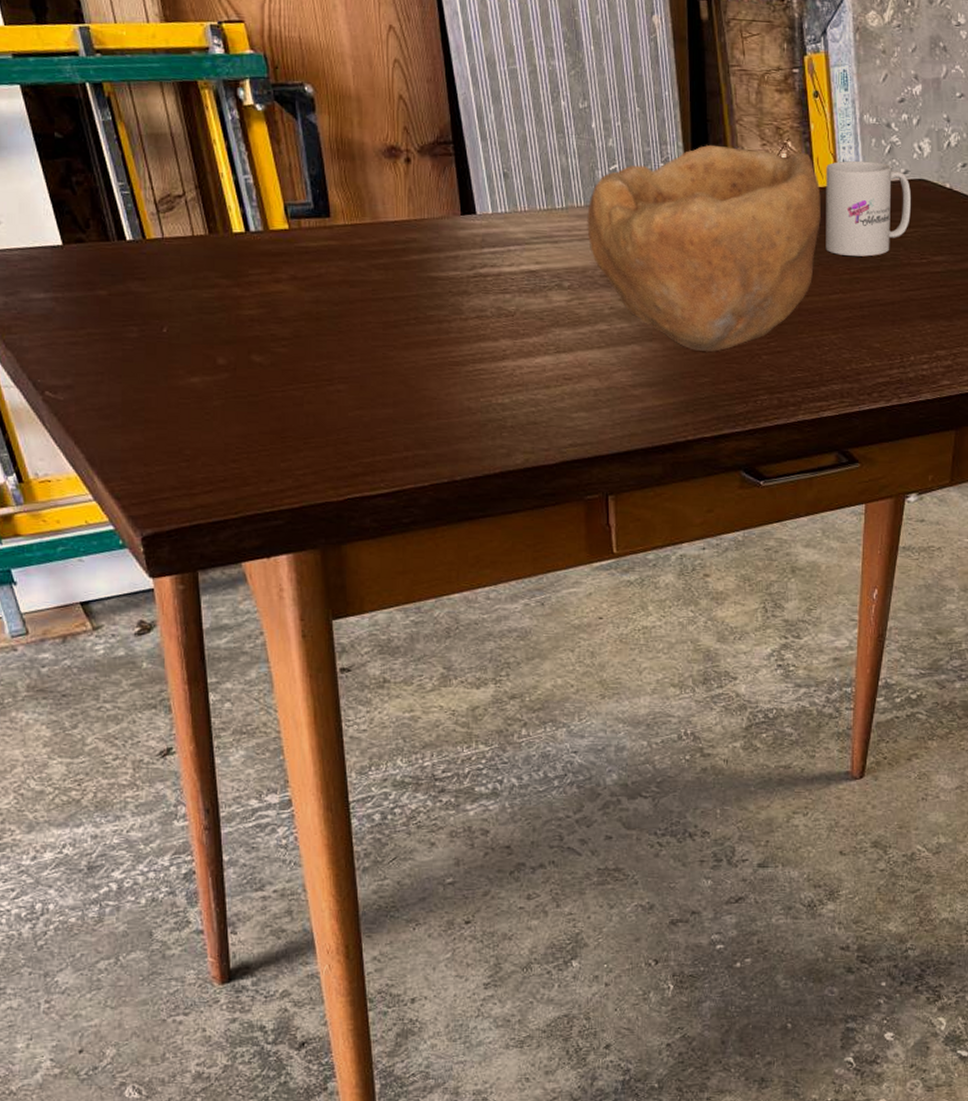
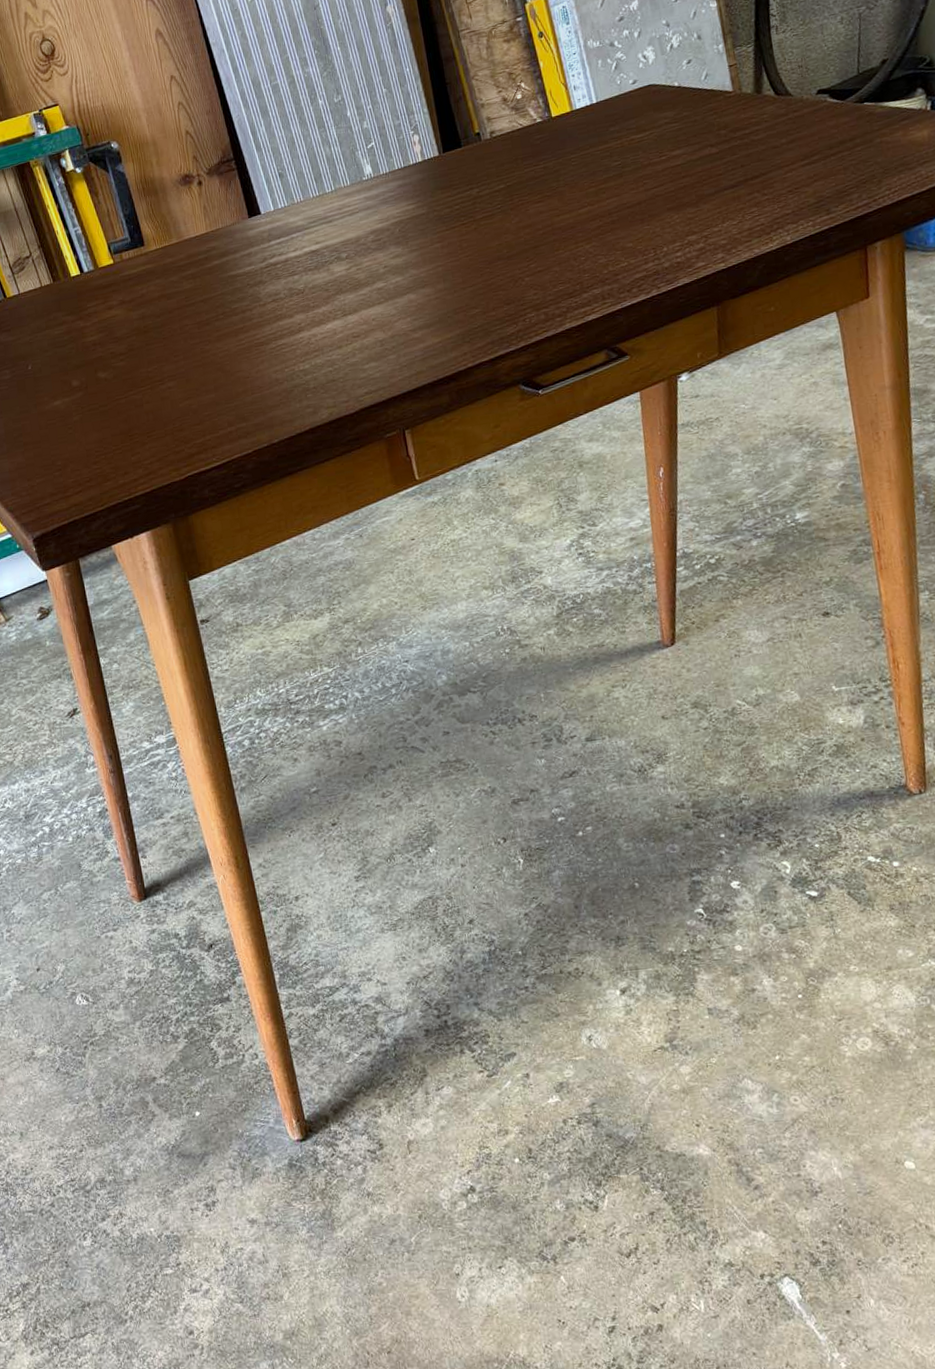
bowl: present [587,144,821,352] -> none [353,88,561,287]
mug: present [826,160,911,257] -> none [559,79,645,172]

